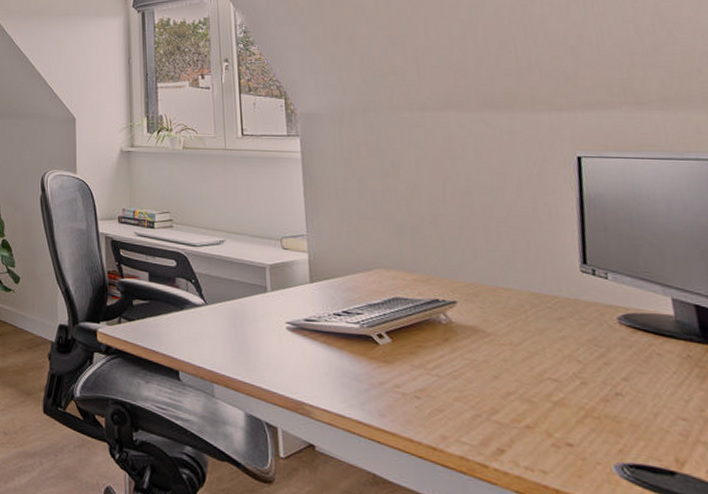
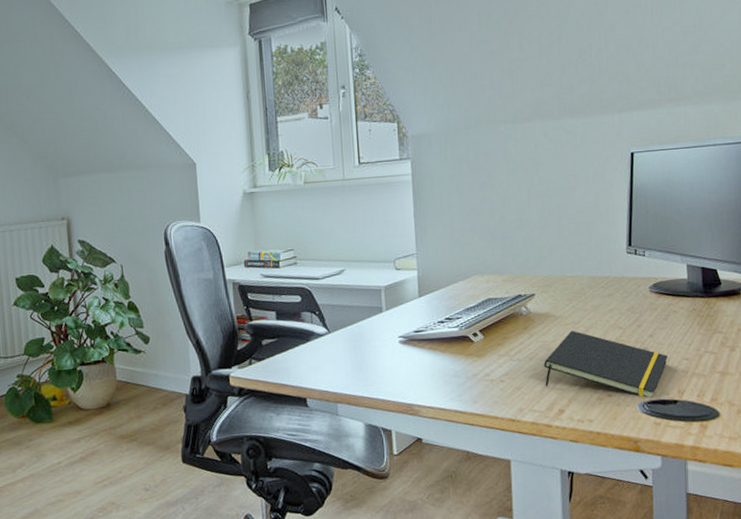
notepad: none [473,353,655,460] -> present [544,330,668,398]

